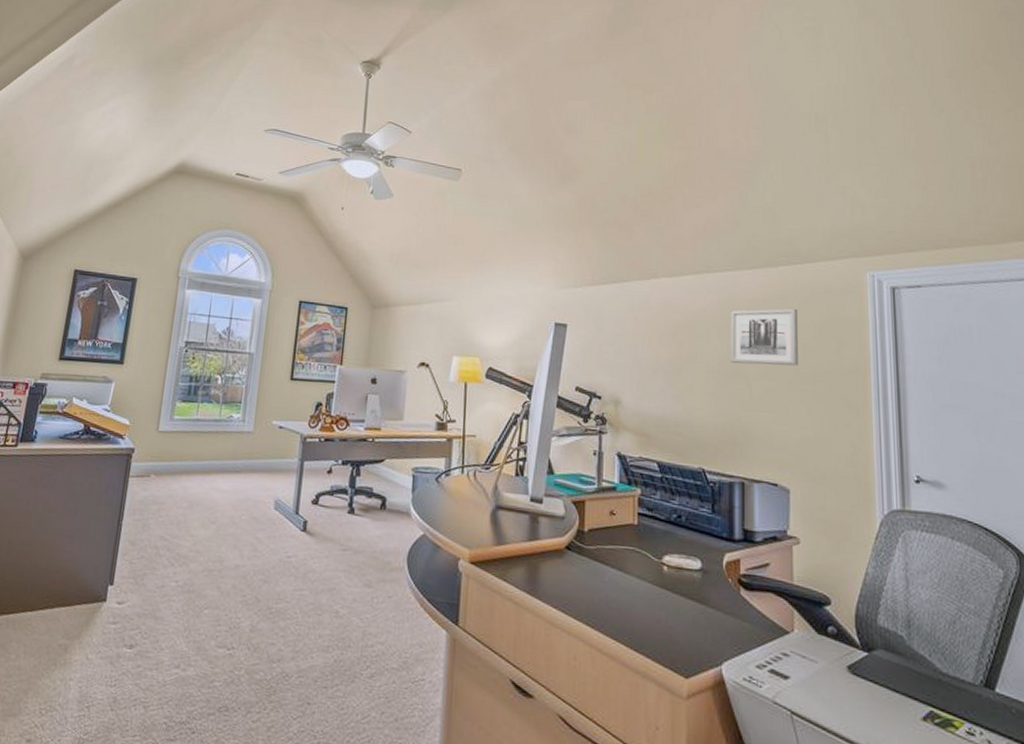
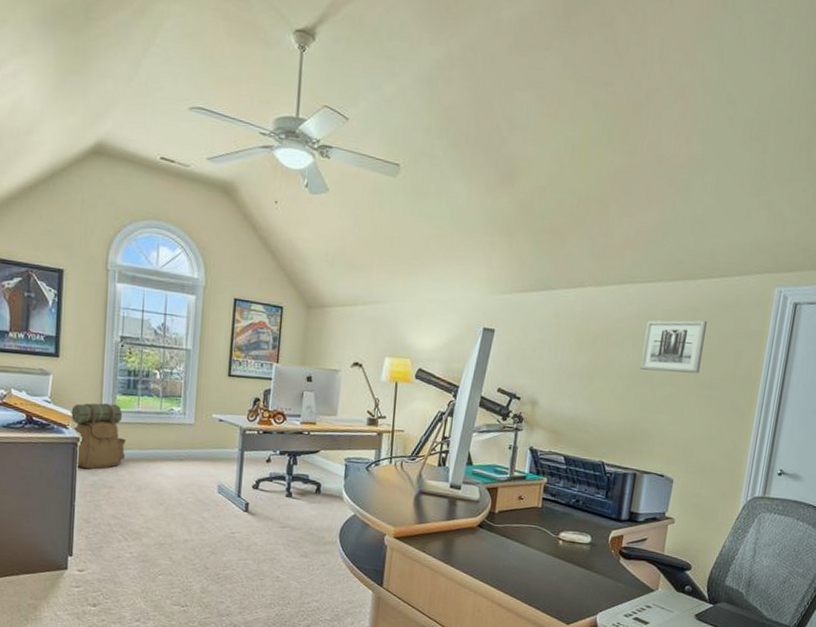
backpack: none [127,411,182,484] -> present [71,403,126,470]

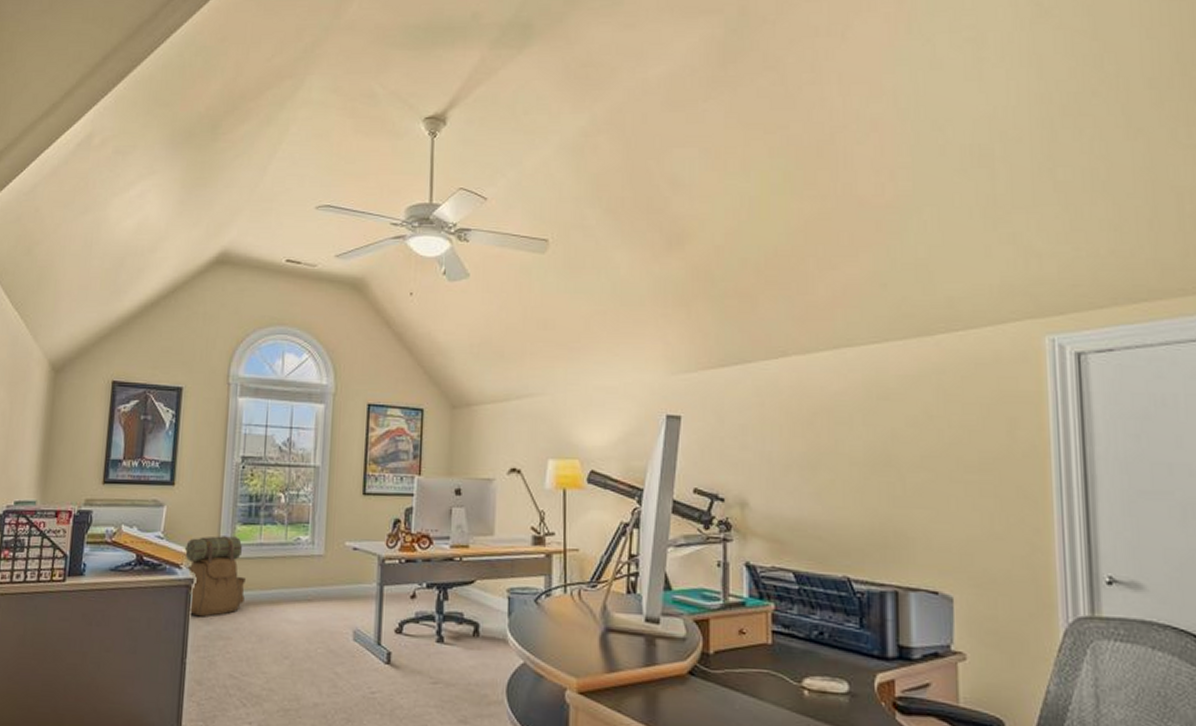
wall art: present [640,320,707,374] -> none [877,384,961,453]

